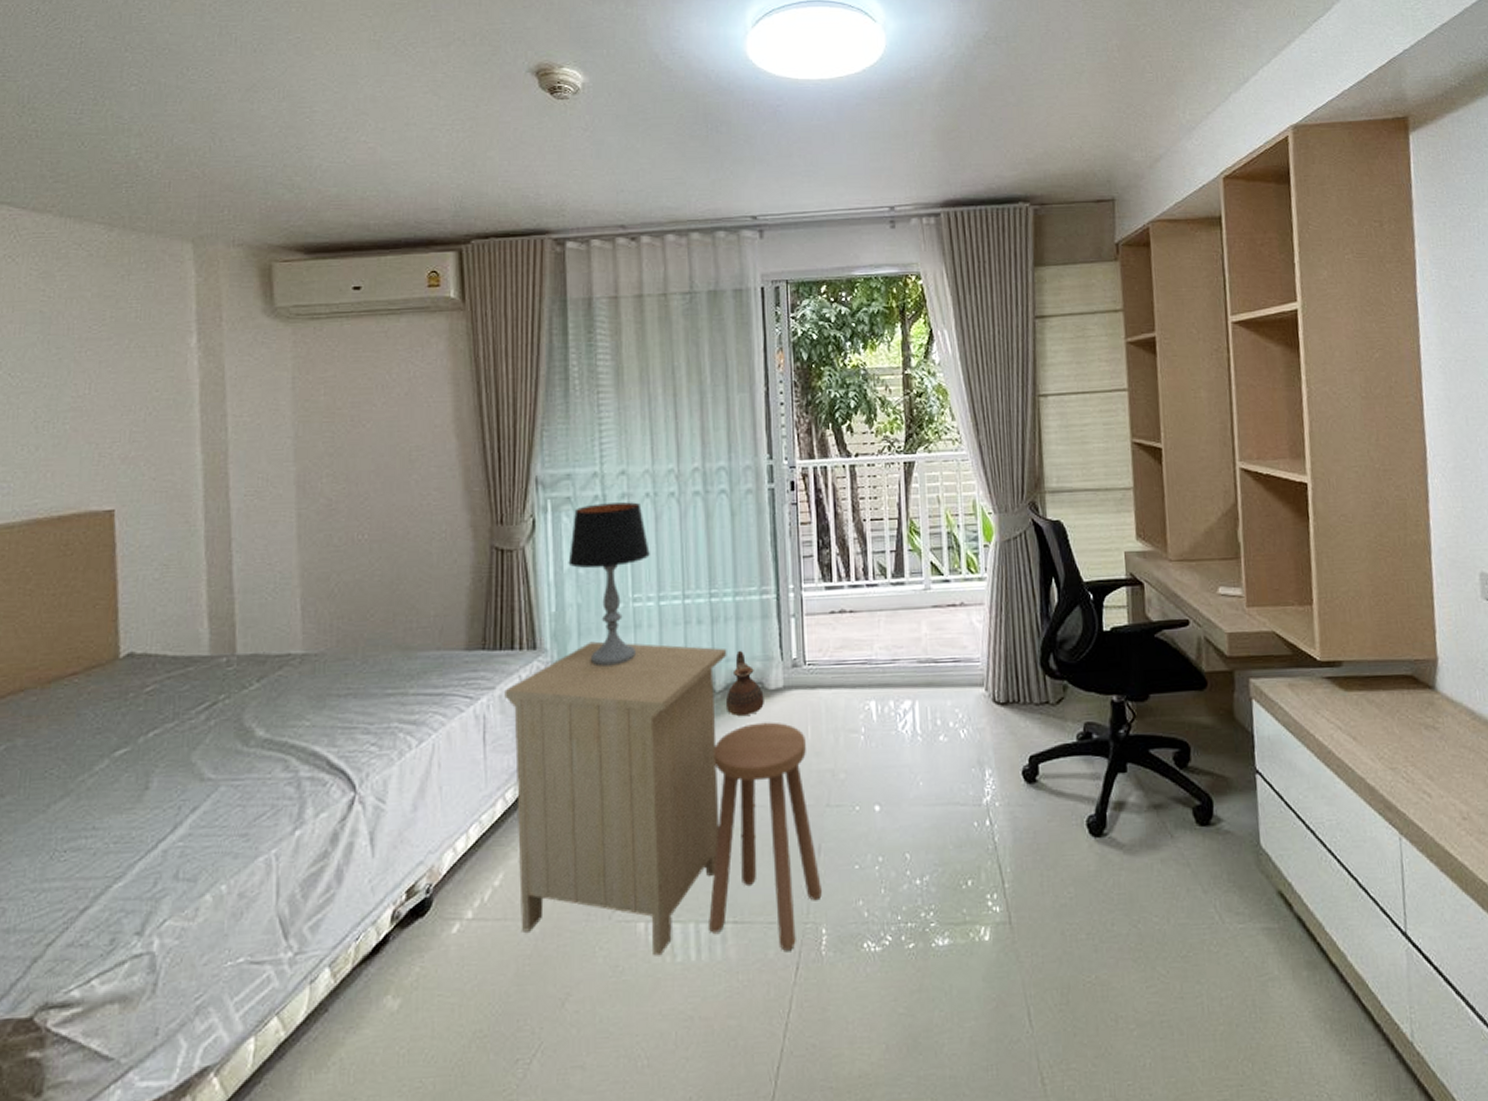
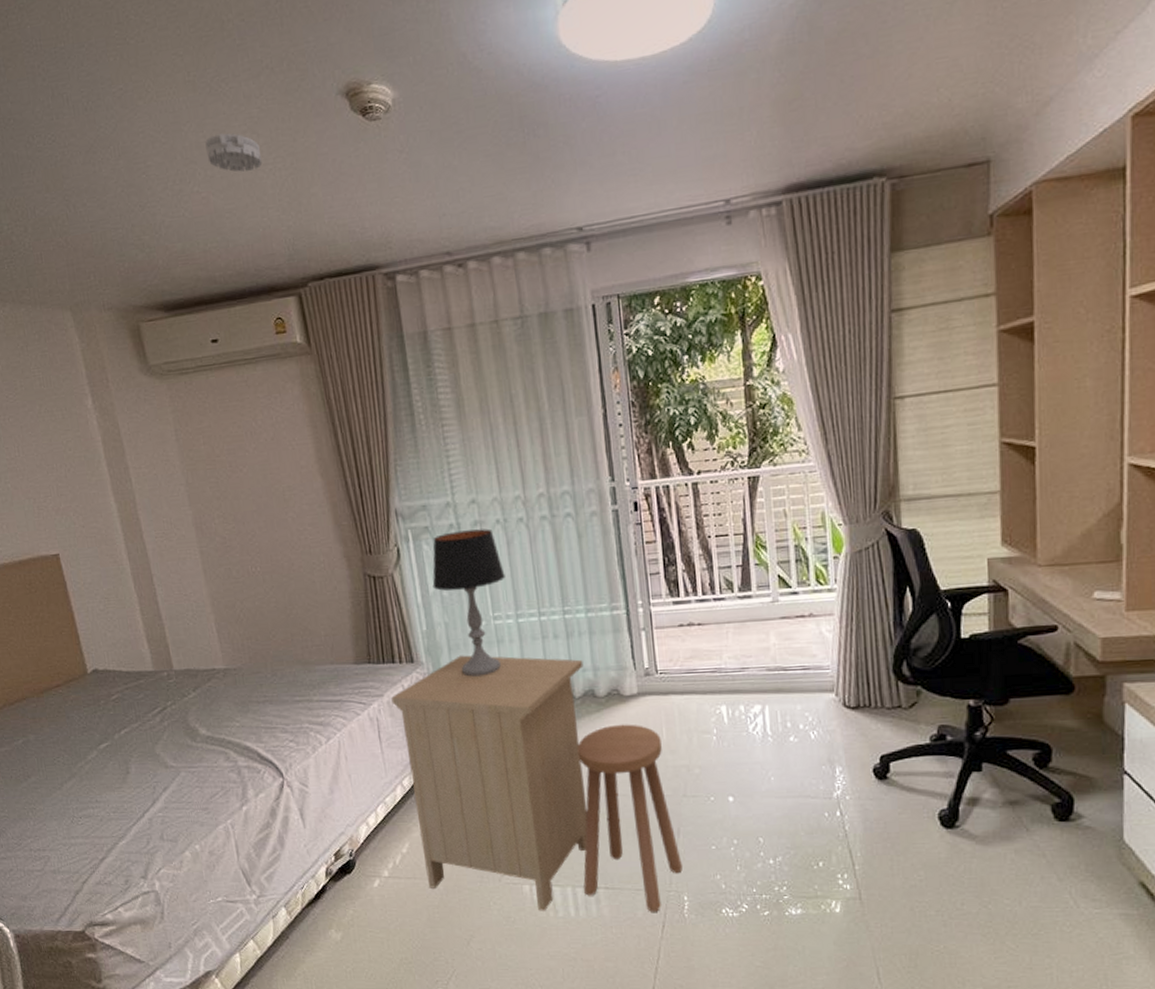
smoke detector: none [381,91,440,129] -> present [205,133,263,173]
ceramic jug: present [725,650,764,717] -> none [585,661,621,720]

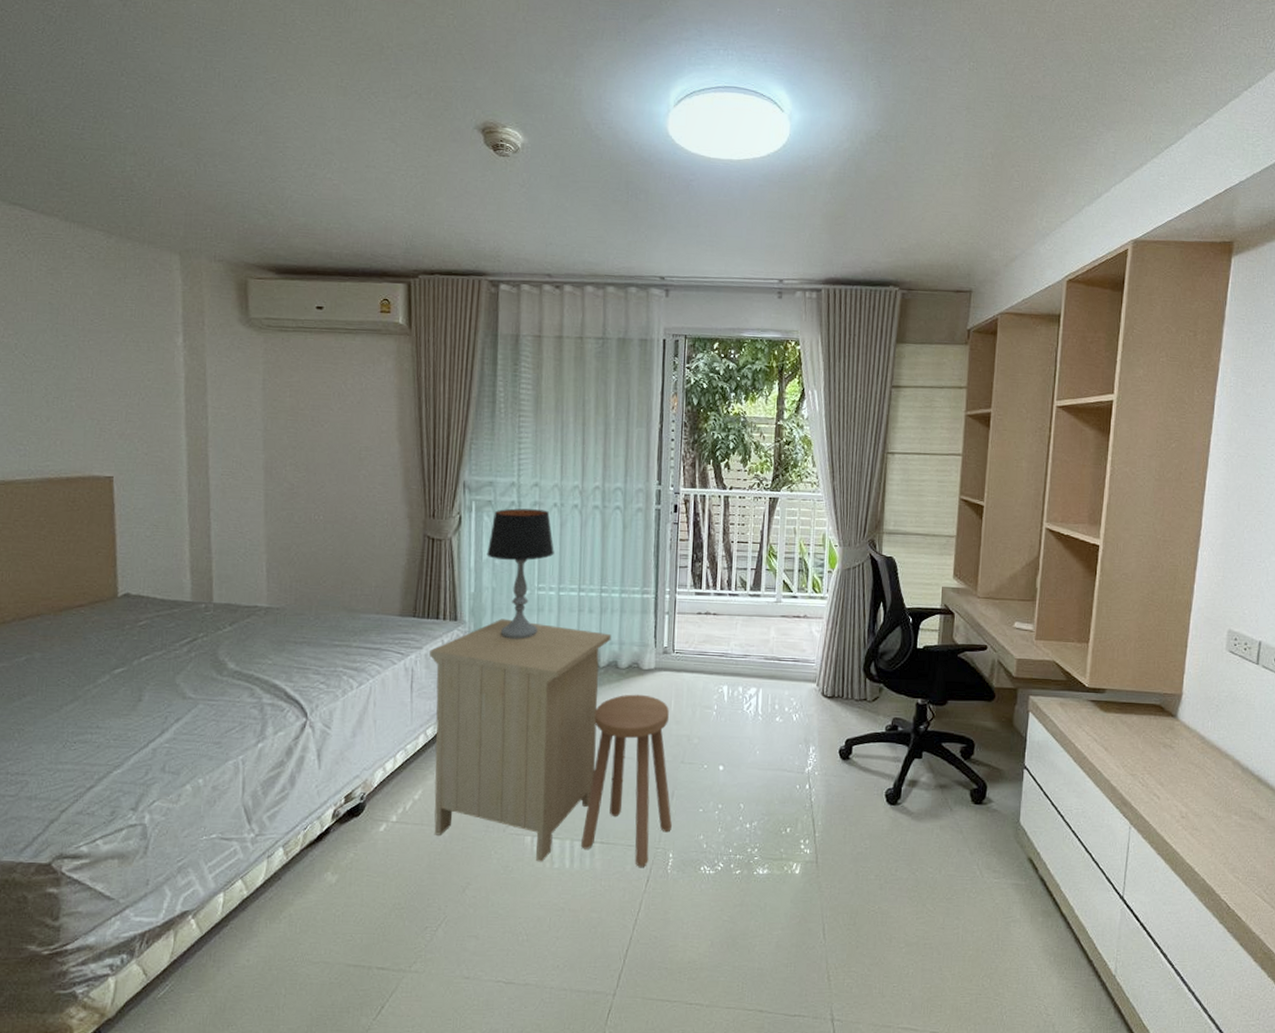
smoke detector: present [205,133,263,173] -> none [345,135,397,172]

